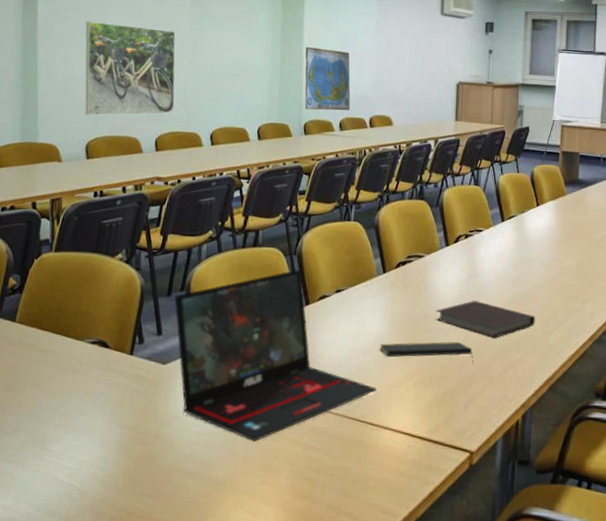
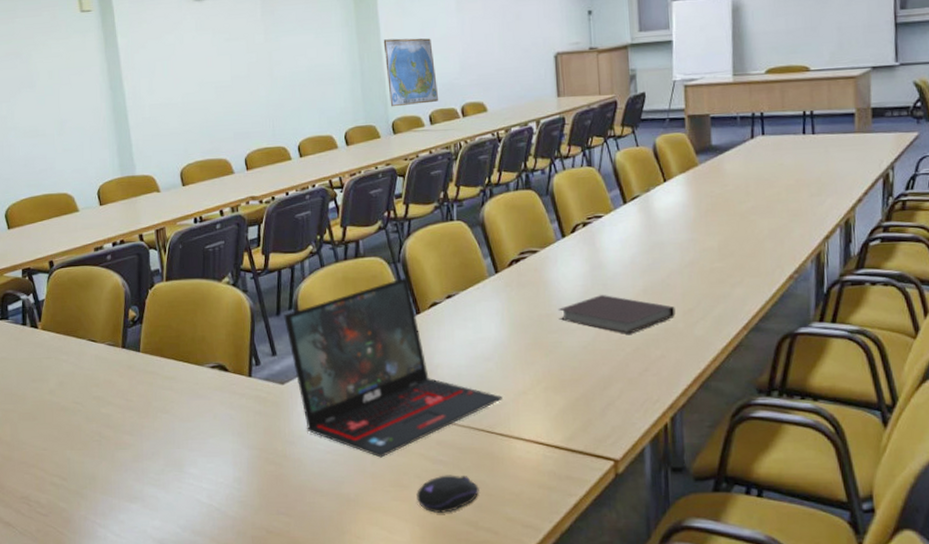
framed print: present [85,20,176,116] -> none [164,44,260,142]
computer mouse: none [284,460,345,498] -> present [416,475,479,513]
notepad: present [380,342,473,365] -> none [501,342,607,366]

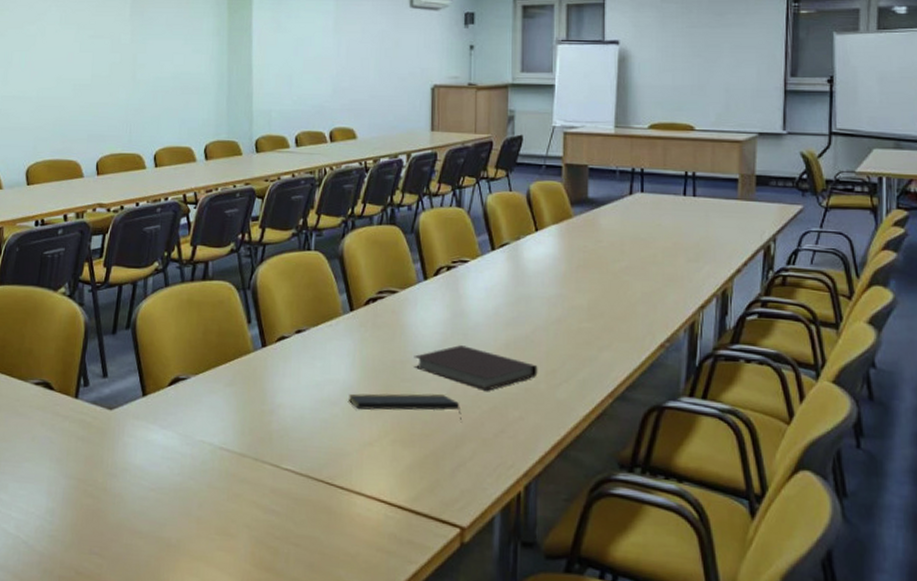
laptop: present [284,276,502,458] -> none [120,305,346,501]
world map: present [383,38,439,107] -> none [254,53,307,125]
computer mouse: present [416,475,479,513] -> none [243,526,312,570]
notepad: none [501,342,607,366] -> present [349,393,462,423]

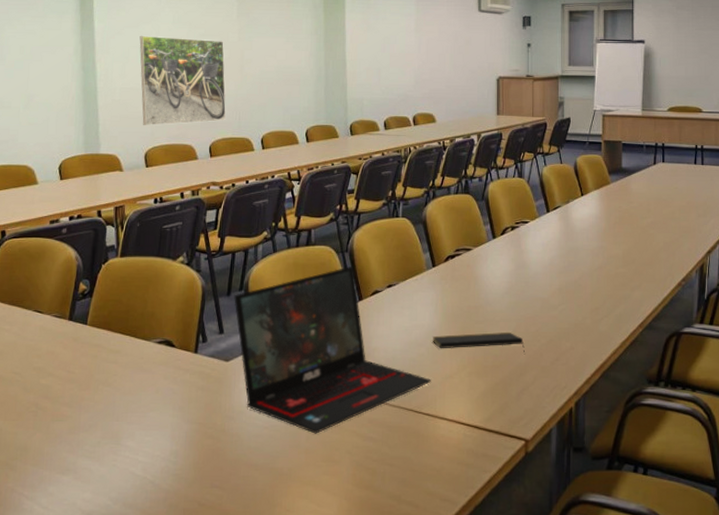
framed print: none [23,37,116,138] -> present [139,35,226,125]
laptop: none [120,305,346,501] -> present [234,265,431,434]
notebook: present [413,345,538,391] -> none [485,291,584,327]

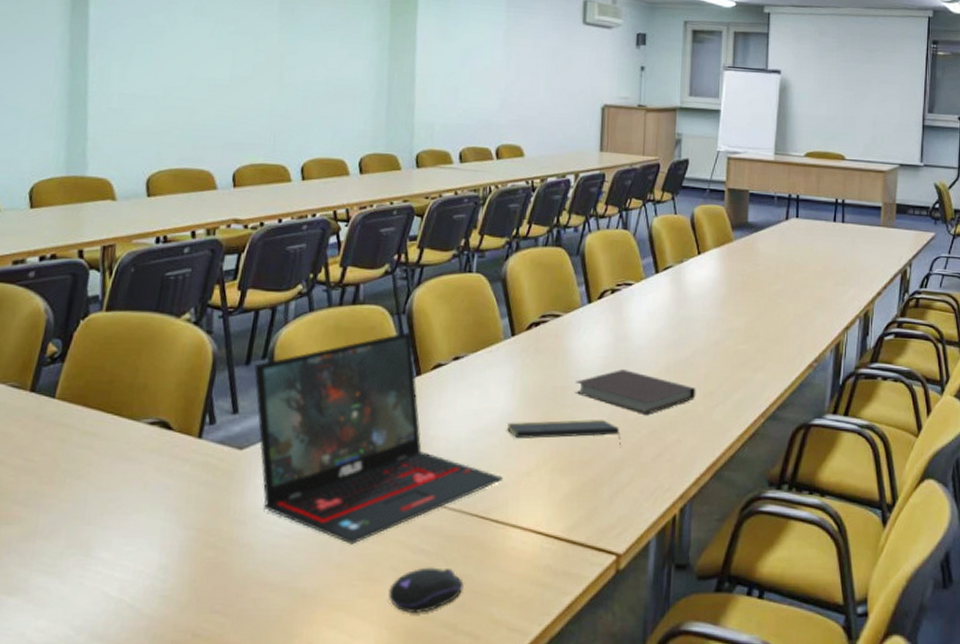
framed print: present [139,35,226,125] -> none [146,28,260,144]
computer mouse: none [346,451,404,487] -> present [388,567,464,613]
notebook: none [485,291,584,327] -> present [575,369,696,415]

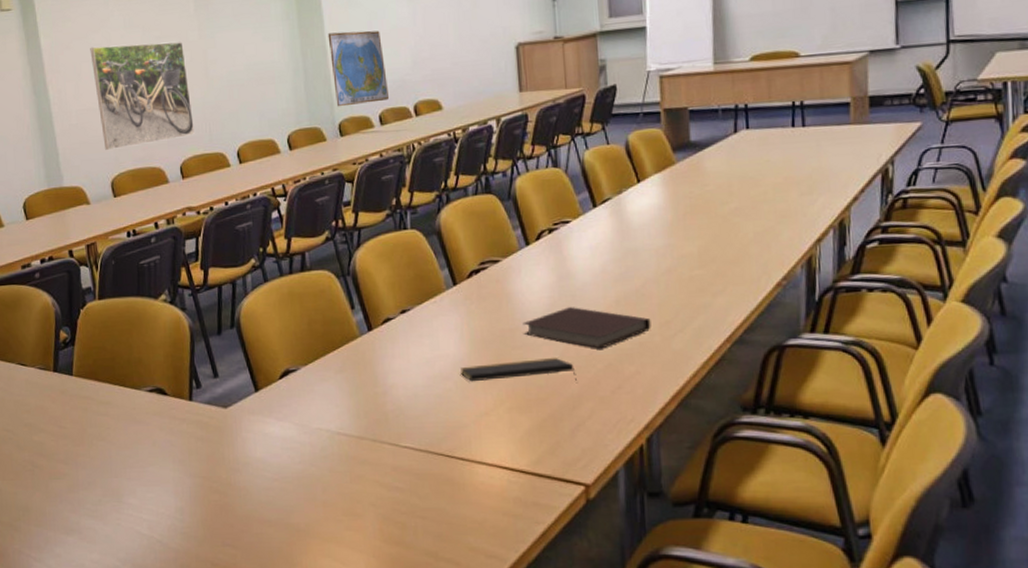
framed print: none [146,28,260,144] -> present [90,42,196,150]
laptop: present [254,331,503,545] -> none [225,290,463,485]
computer mouse: present [388,567,464,613] -> none [371,502,439,543]
world map: none [417,61,473,139] -> present [327,30,390,107]

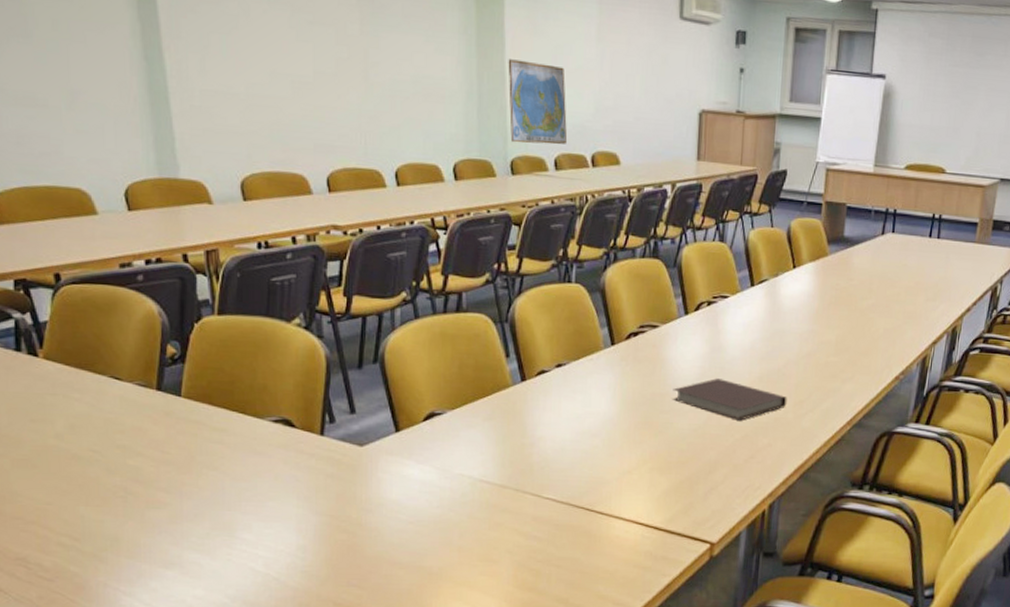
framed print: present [90,42,196,150] -> none [222,16,348,145]
notepad: present [461,358,577,384] -> none [609,424,716,451]

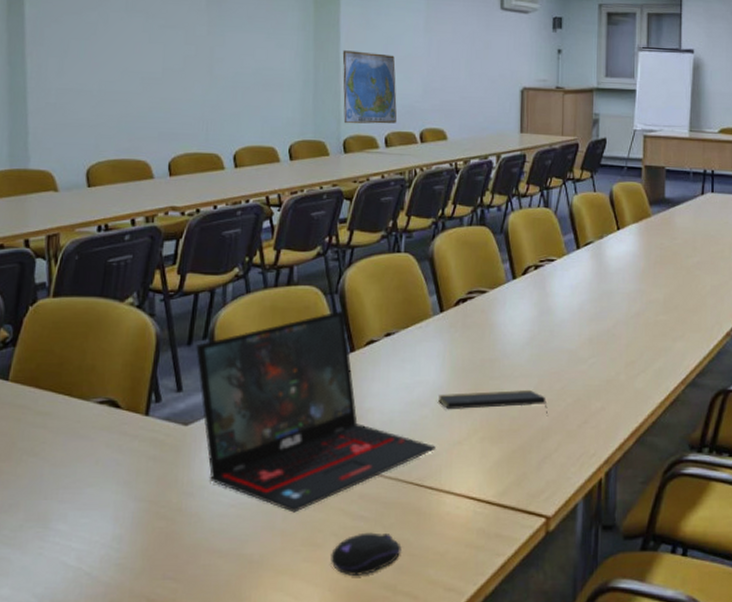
laptop: none [367,339,606,531] -> present [196,310,436,513]
computer mouse: none [506,551,573,589] -> present [331,532,402,576]
notepad: none [609,424,716,451] -> present [439,390,548,417]
notebook: present [672,378,787,421] -> none [502,342,618,384]

